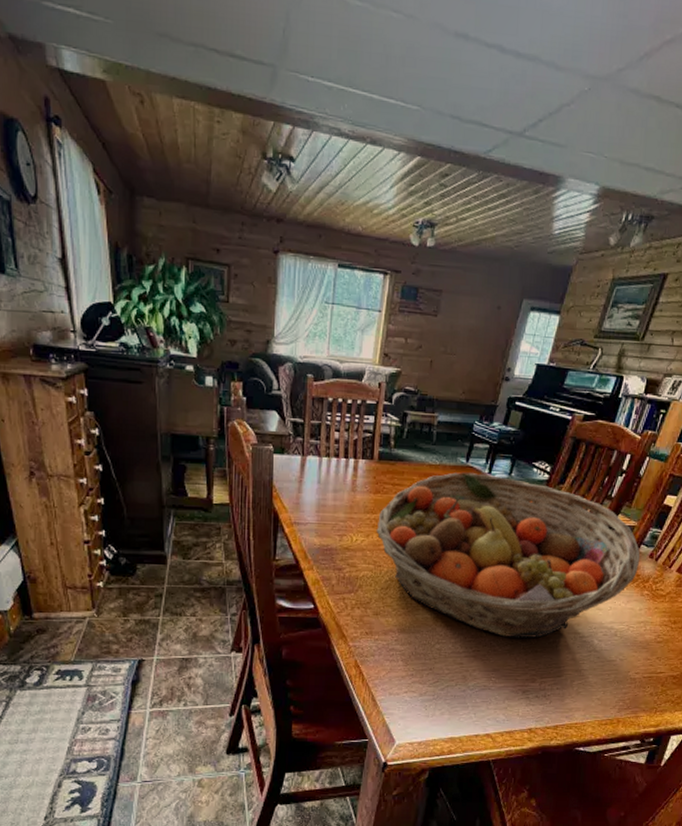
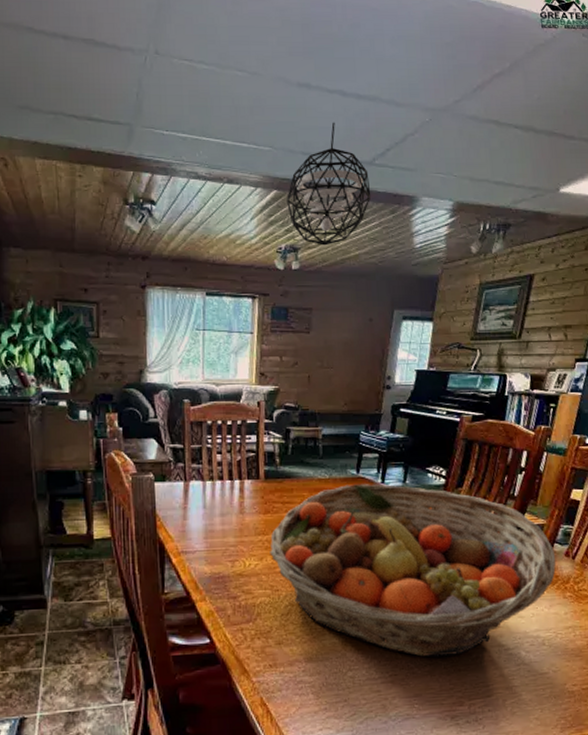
pendant light: none [429,82,517,224] -> present [287,122,371,246]

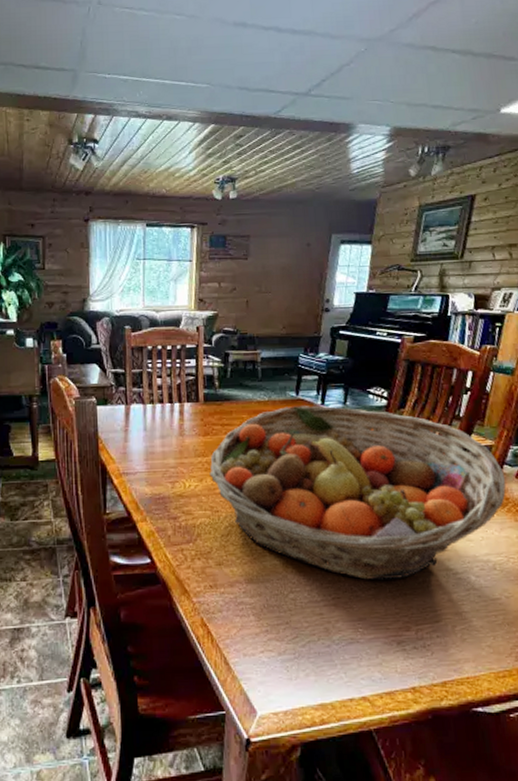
pendant light: present [287,122,371,246] -> none [224,57,308,175]

